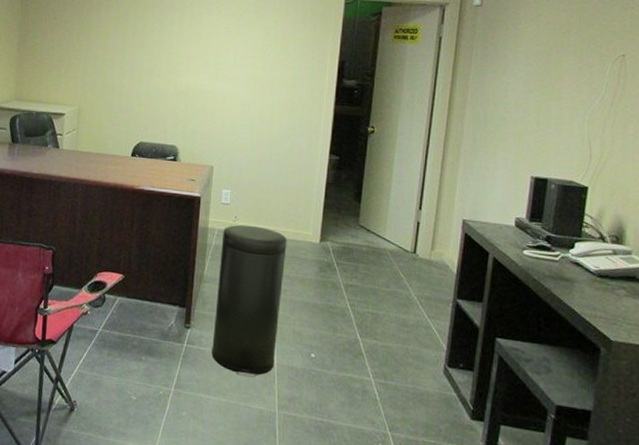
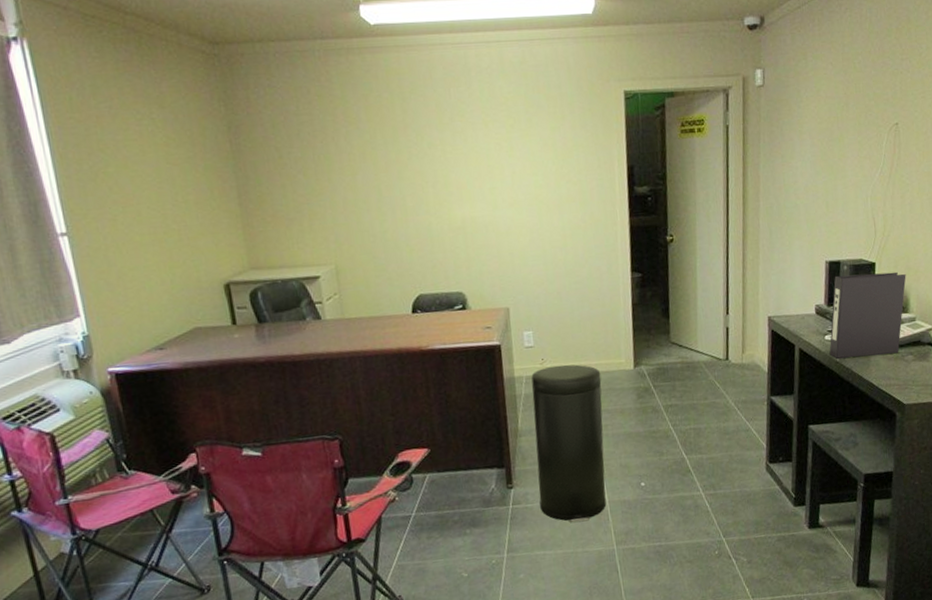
binder: none [527,192,623,285] -> present [829,271,906,359]

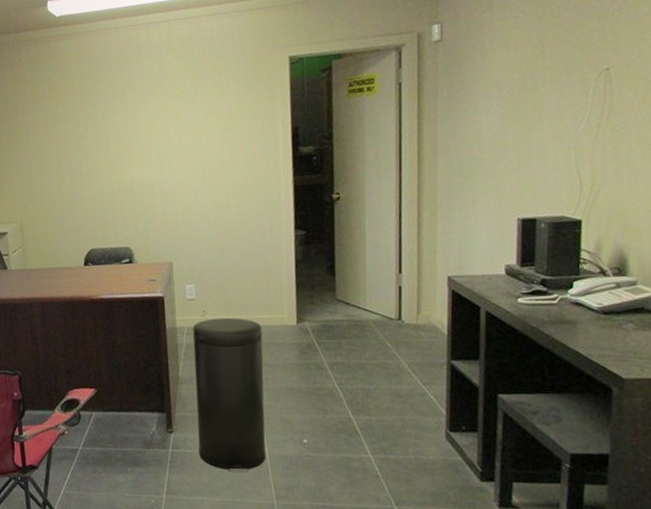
binder: present [829,271,906,359] -> none [523,230,623,324]

